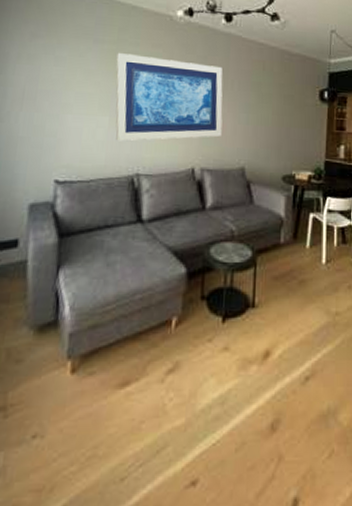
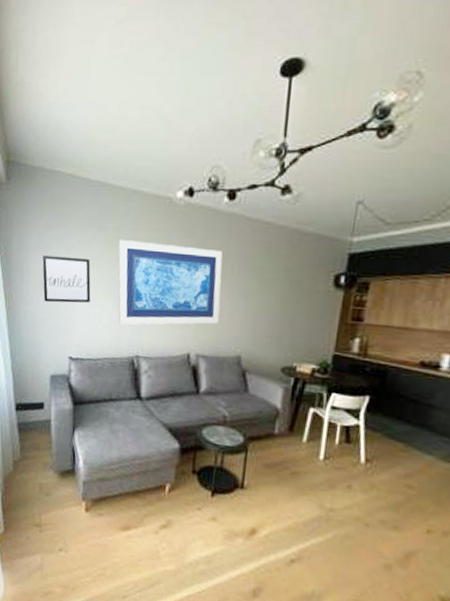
wall art: none [24,66,84,119] -> present [42,255,91,303]

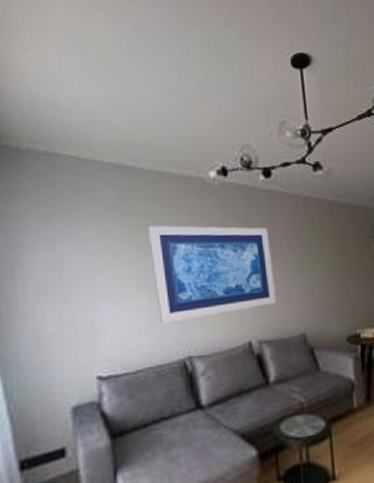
wall art: present [42,255,91,303] -> none [44,251,119,312]

